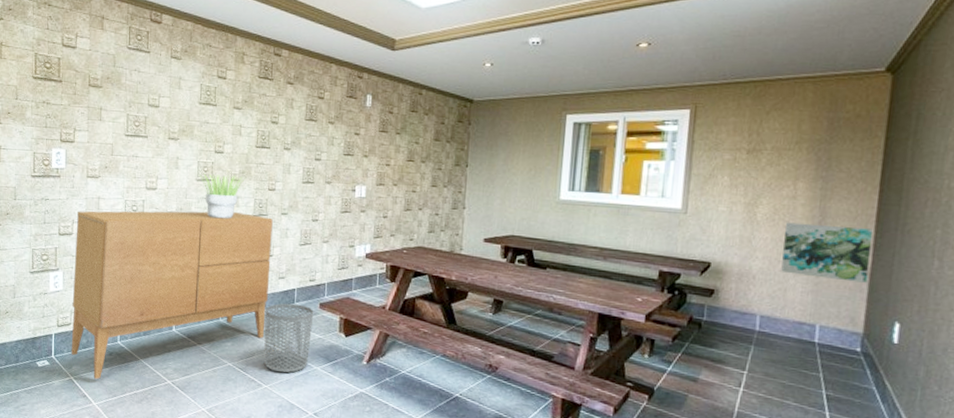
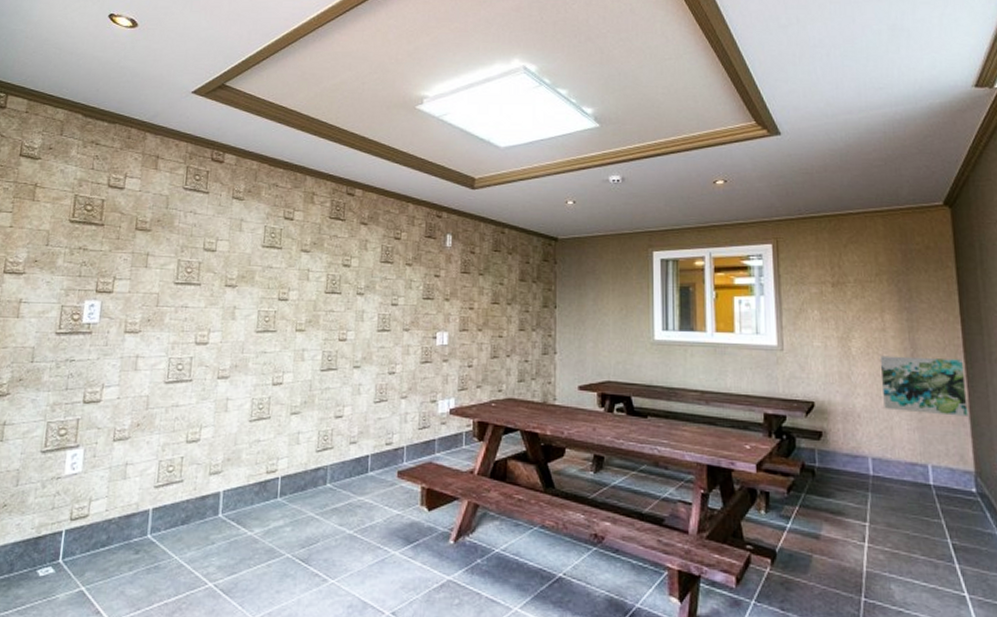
sideboard: present [71,211,273,380] -> none [84,367,343,589]
potted plant: present [198,174,247,219] -> none [258,324,314,376]
waste bin: present [263,303,314,373] -> none [330,473,391,562]

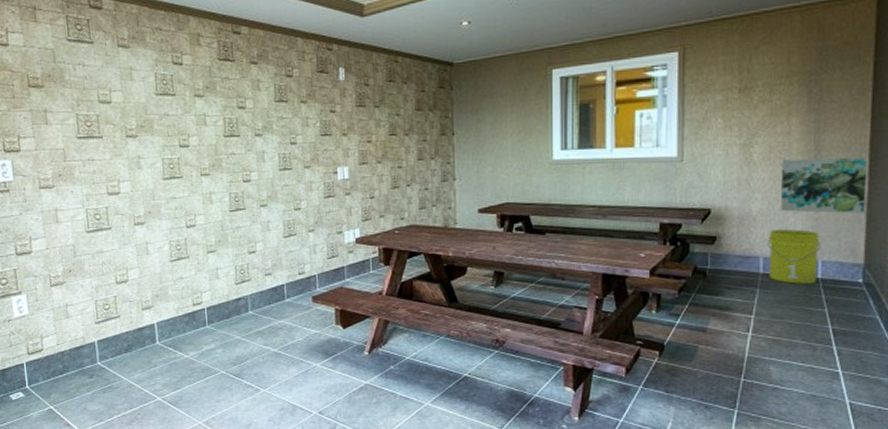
bucket: none [874,429,929,490] -> present [767,229,821,284]

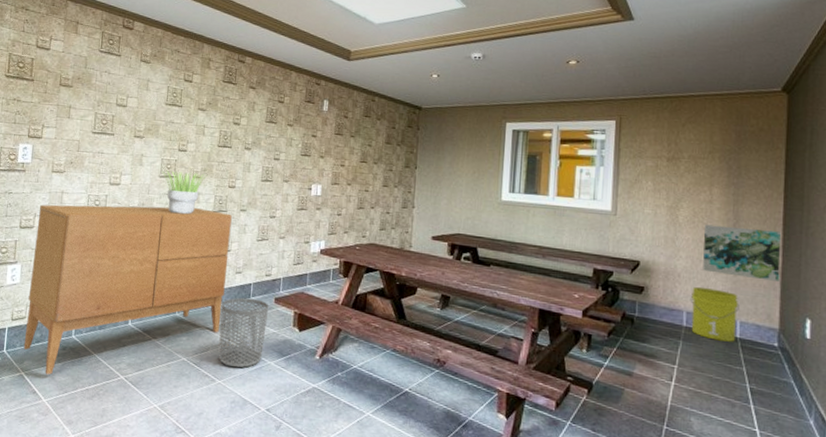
sideboard: none [34,209,256,406] -> present [23,204,232,375]
potted plant: none [164,170,218,219] -> present [161,171,208,215]
waste bin: none [254,300,307,374] -> present [218,297,269,368]

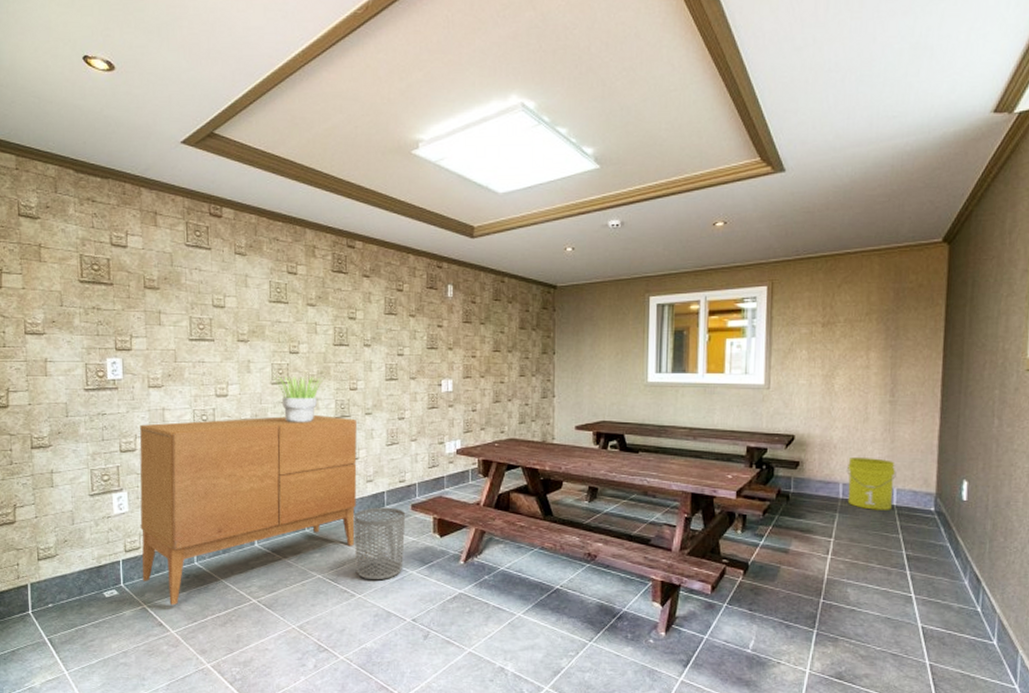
wall art: present [703,224,782,282] -> none [859,391,940,445]

